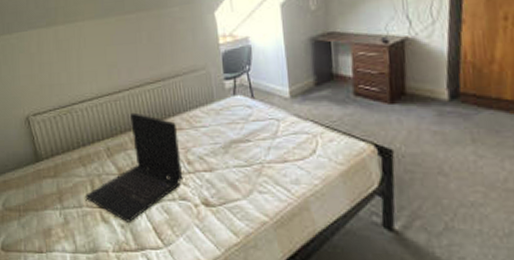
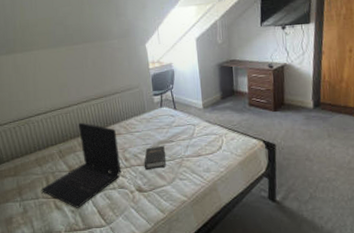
hardback book: none [212,146,240,177] -> present [144,145,166,169]

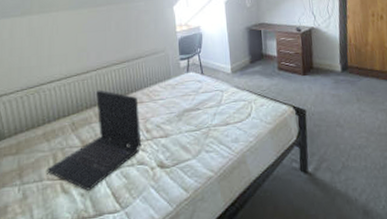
hardback book: present [144,145,166,169] -> none [167,114,191,142]

